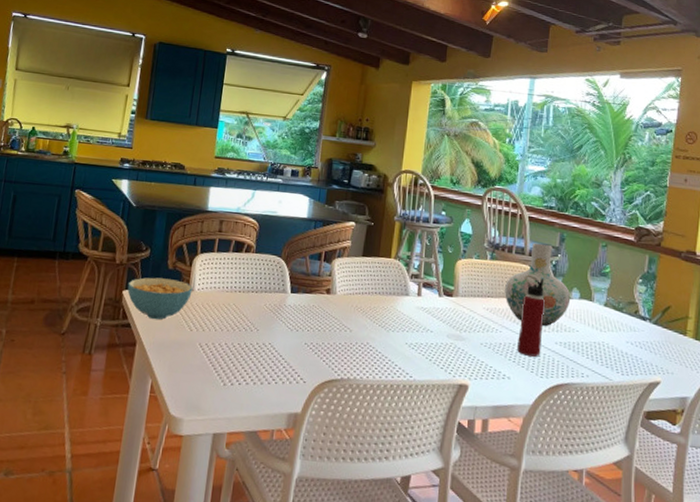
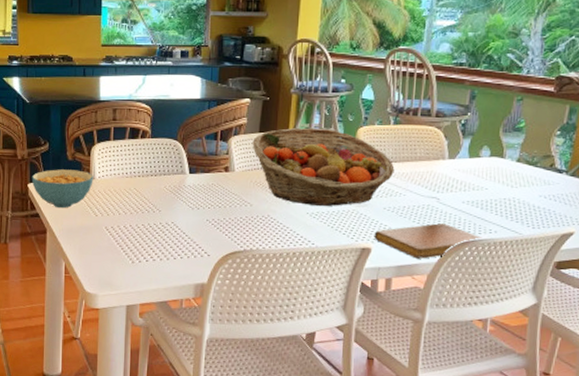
fruit basket: none [355,255,491,338] -> present [252,127,395,206]
notebook: none [471,363,575,400] -> present [374,223,482,259]
vase: present [505,242,571,326] -> none [409,103,481,186]
water bottle: present [517,274,546,357] -> none [422,136,453,217]

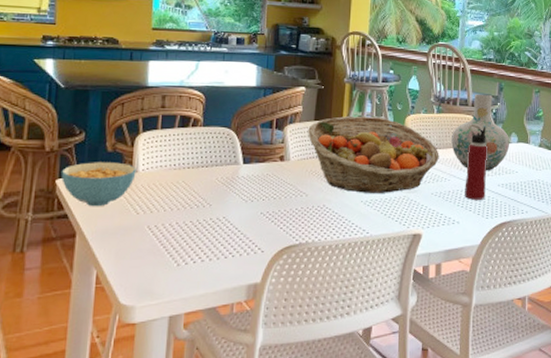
notebook: present [374,223,482,259] -> none [424,206,516,242]
vase: none [409,103,481,186] -> present [451,94,510,170]
water bottle: none [422,136,453,217] -> present [465,124,488,200]

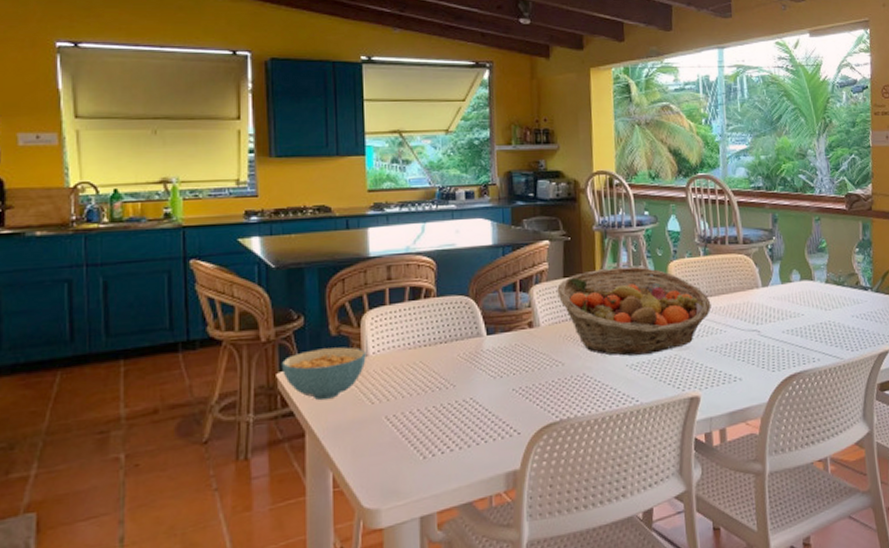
vase: present [451,94,510,170] -> none [723,228,792,316]
water bottle: present [465,124,488,200] -> none [742,264,769,352]

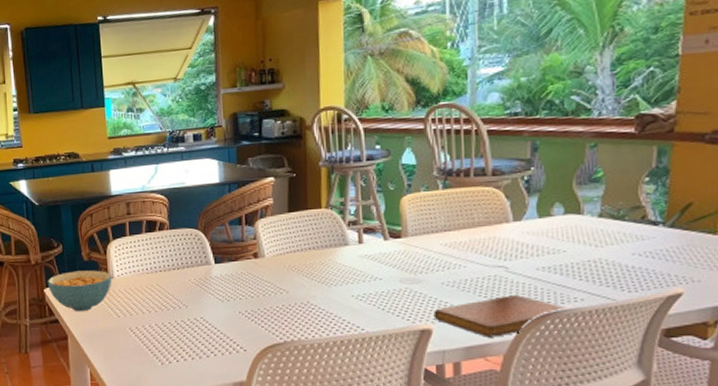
fruit basket: present [557,266,712,356] -> none [282,201,450,287]
notebook: none [700,357,807,401] -> present [433,295,566,337]

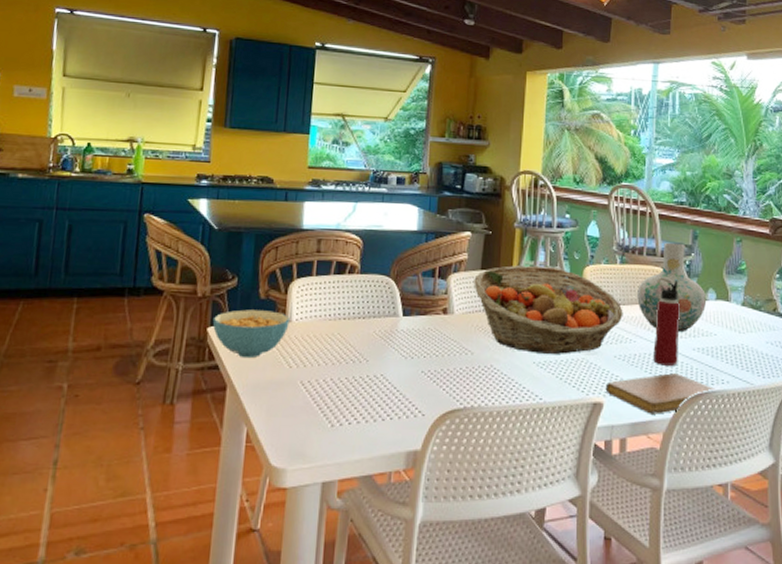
fruit basket: none [282,201,450,287] -> present [473,265,623,354]
vase: none [465,158,553,252] -> present [637,242,707,331]
water bottle: none [487,197,520,288] -> present [653,277,681,366]

